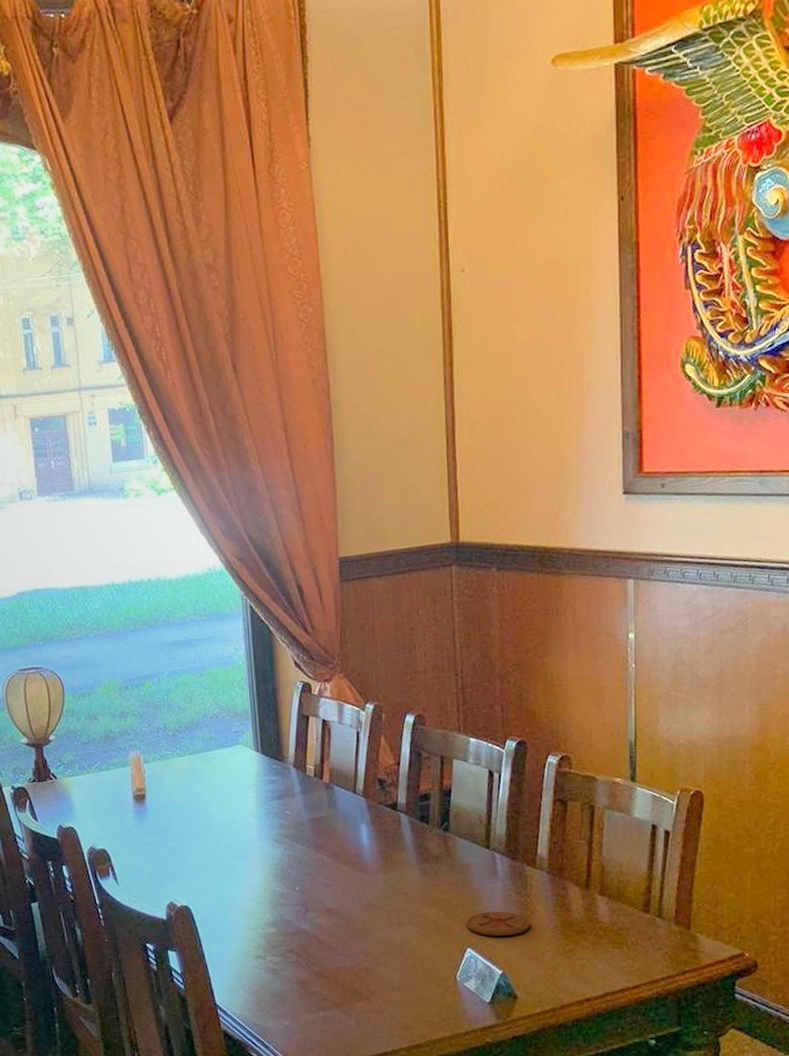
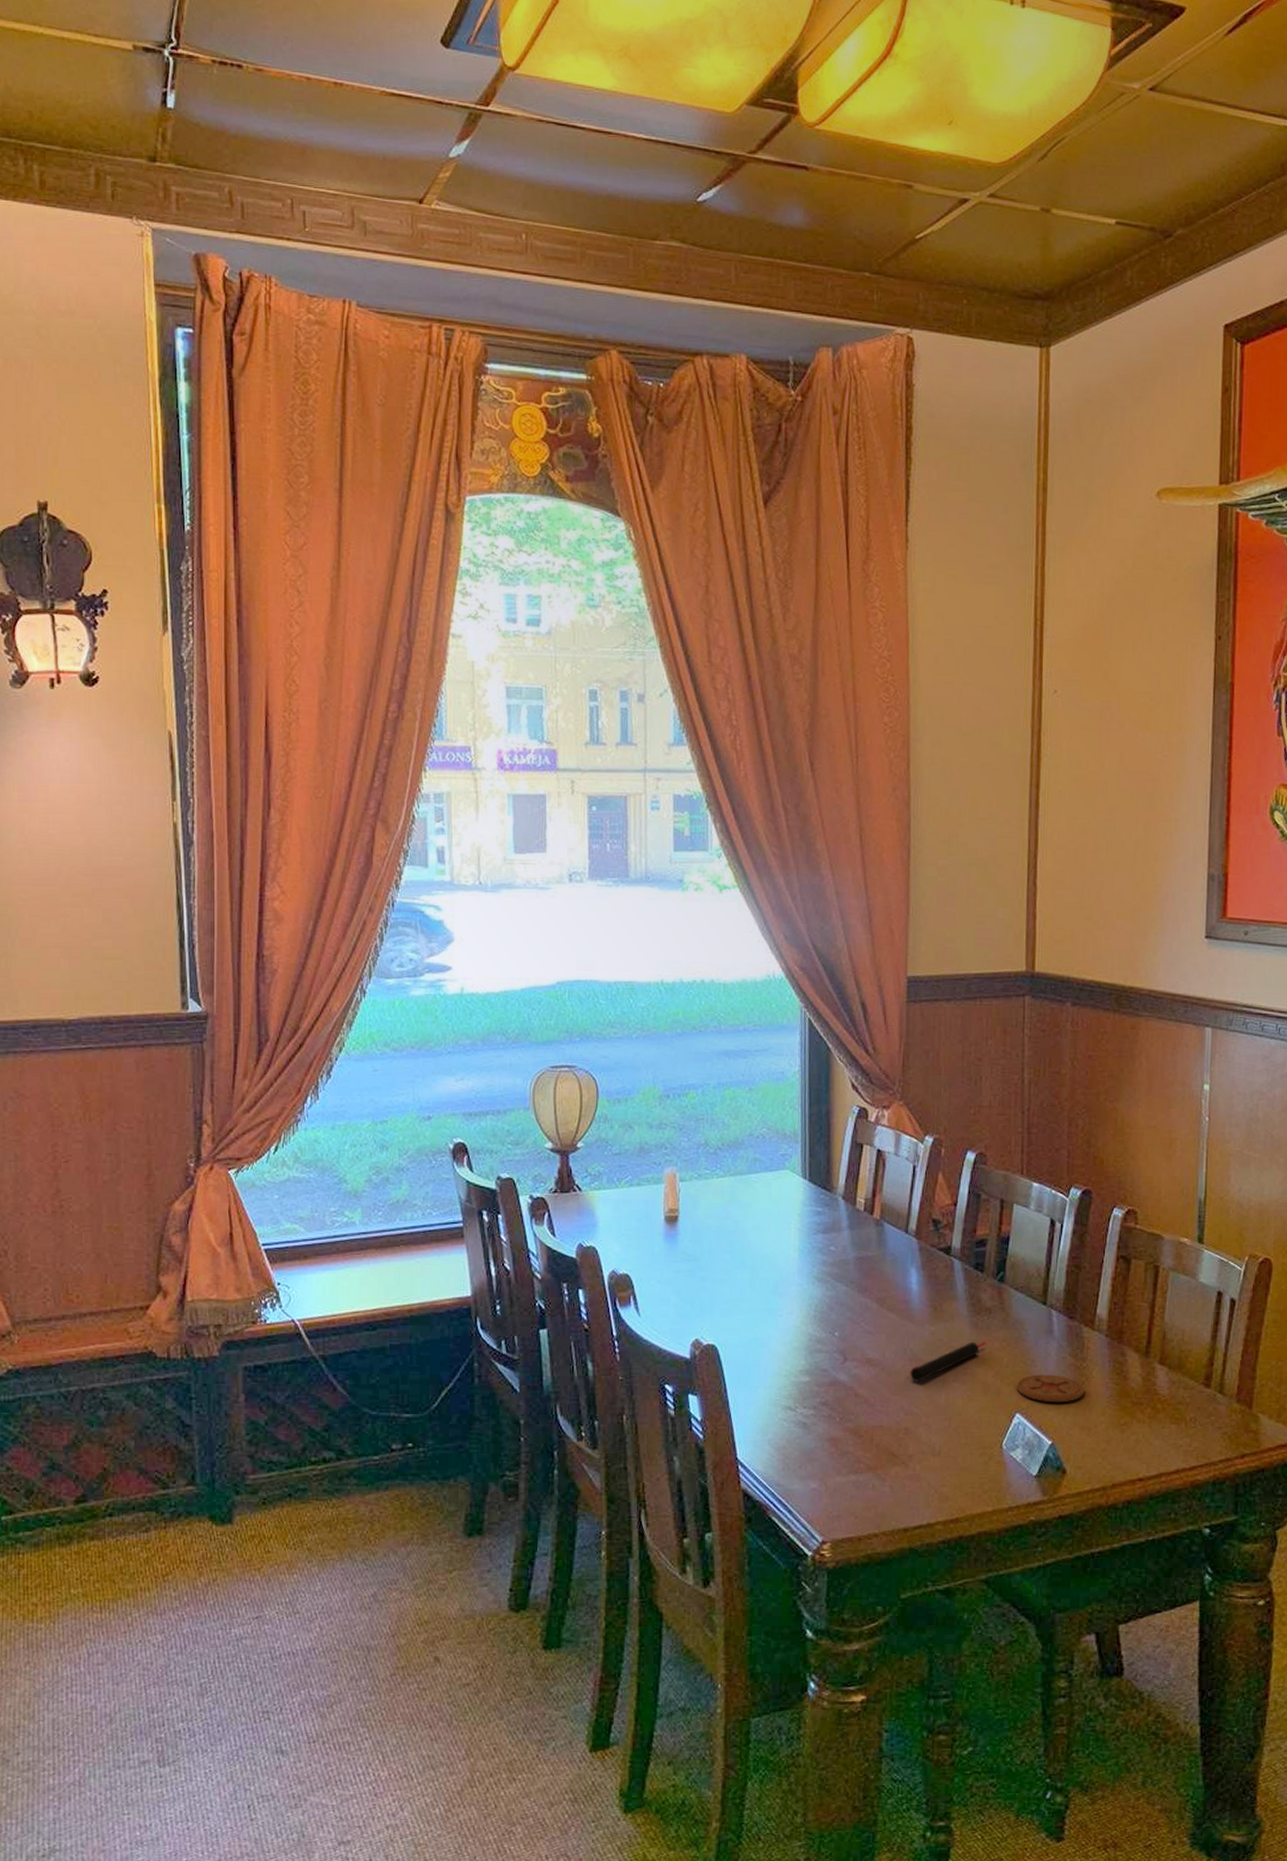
candle: none [365,886,436,926] -> present [908,1341,986,1382]

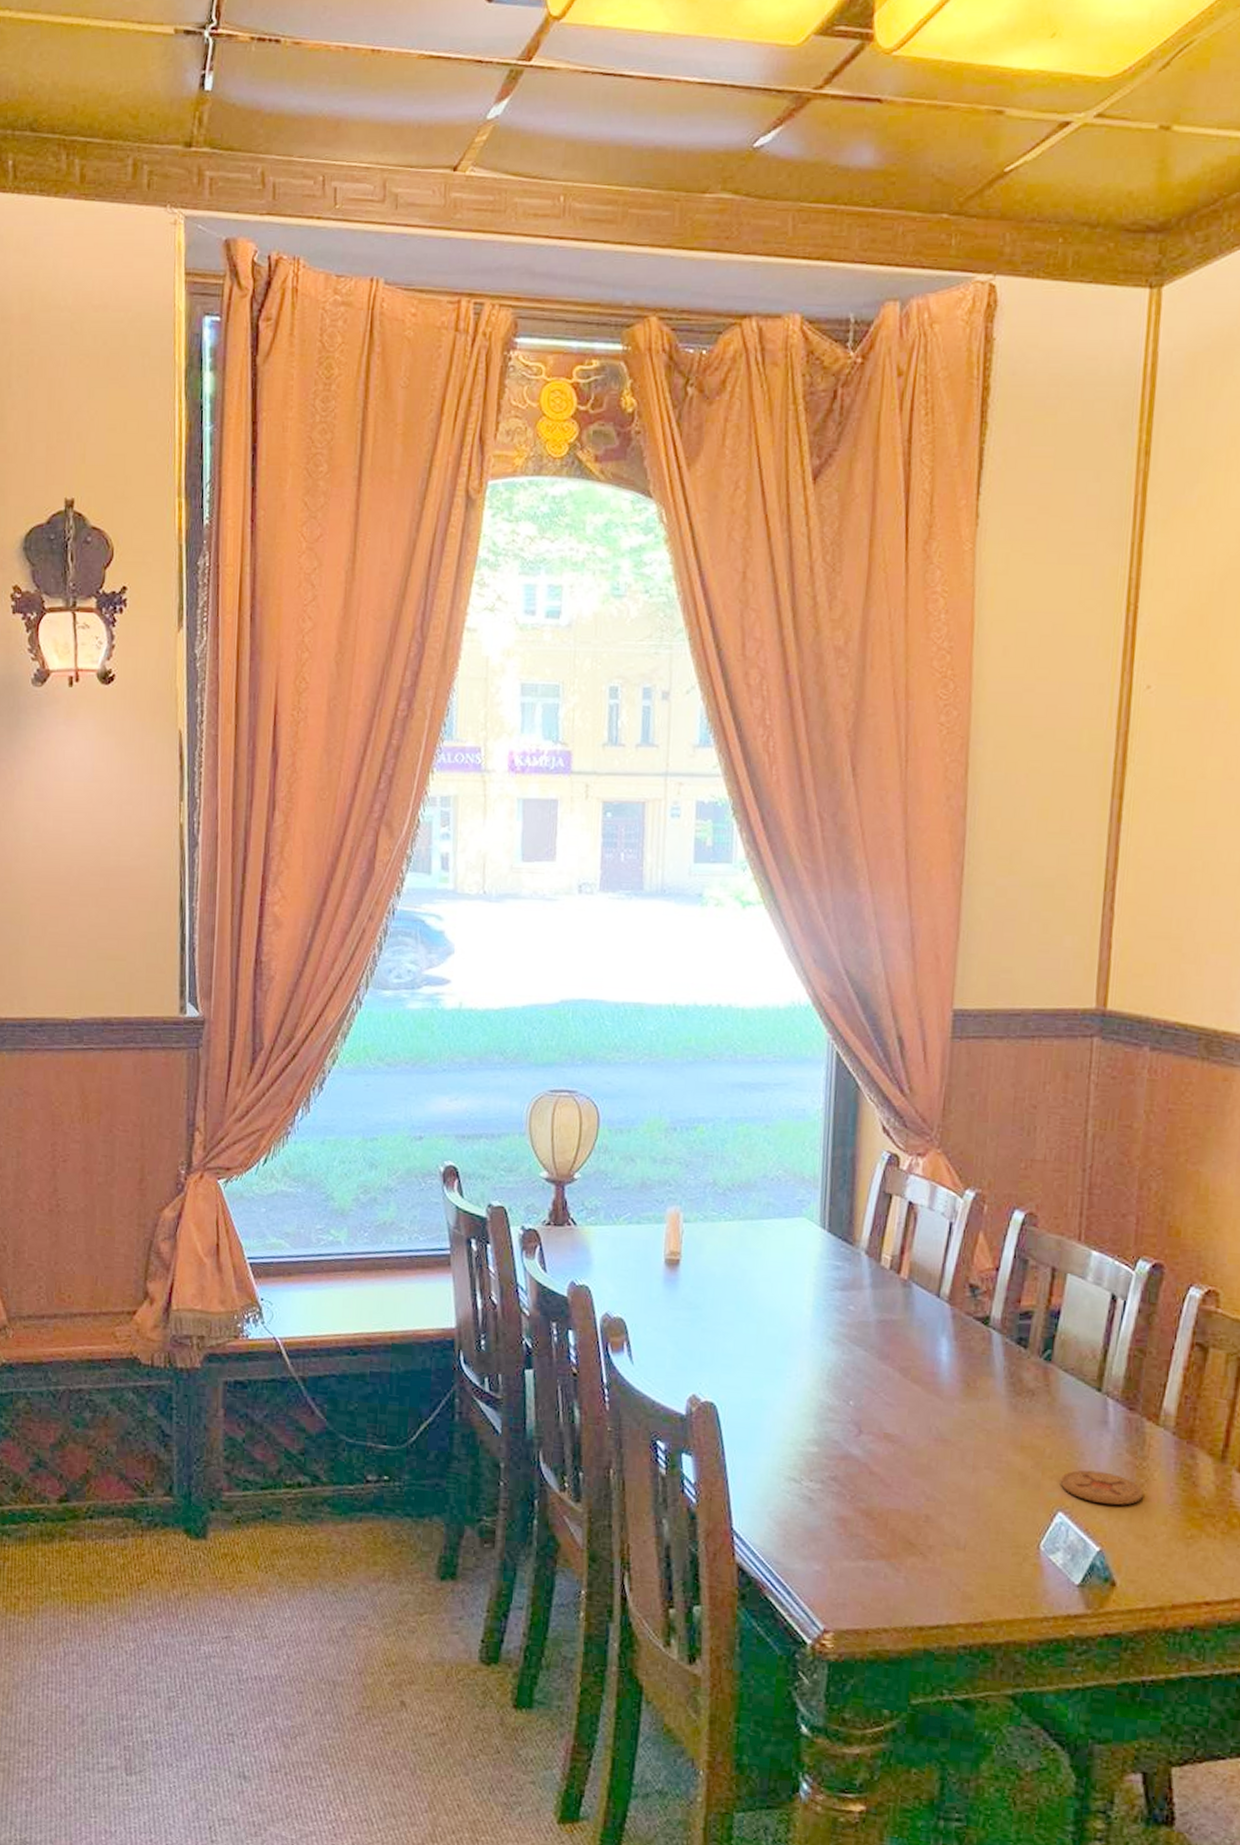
candle: present [908,1341,986,1382] -> none [932,1425,1026,1465]

